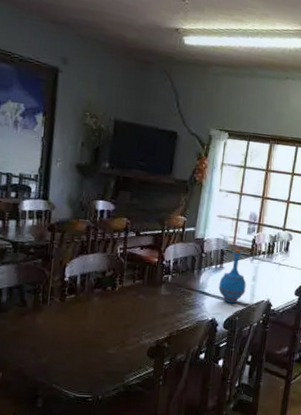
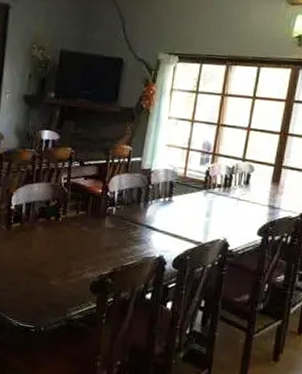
bottle: present [218,248,246,304] -> none [167,180,199,241]

